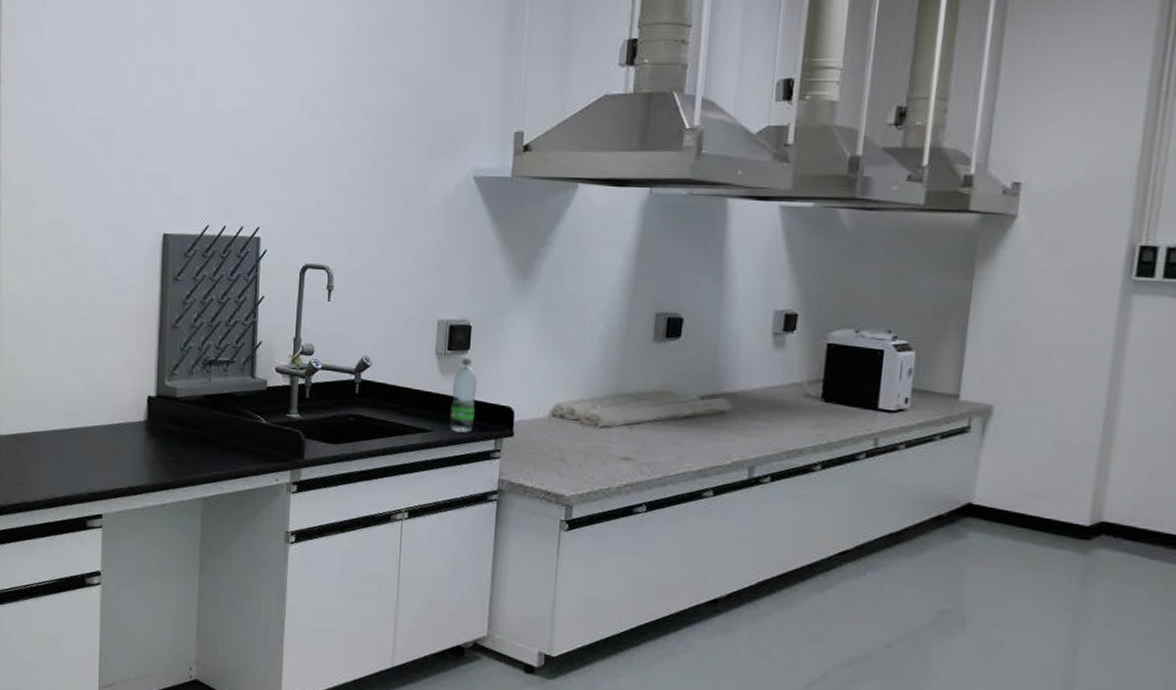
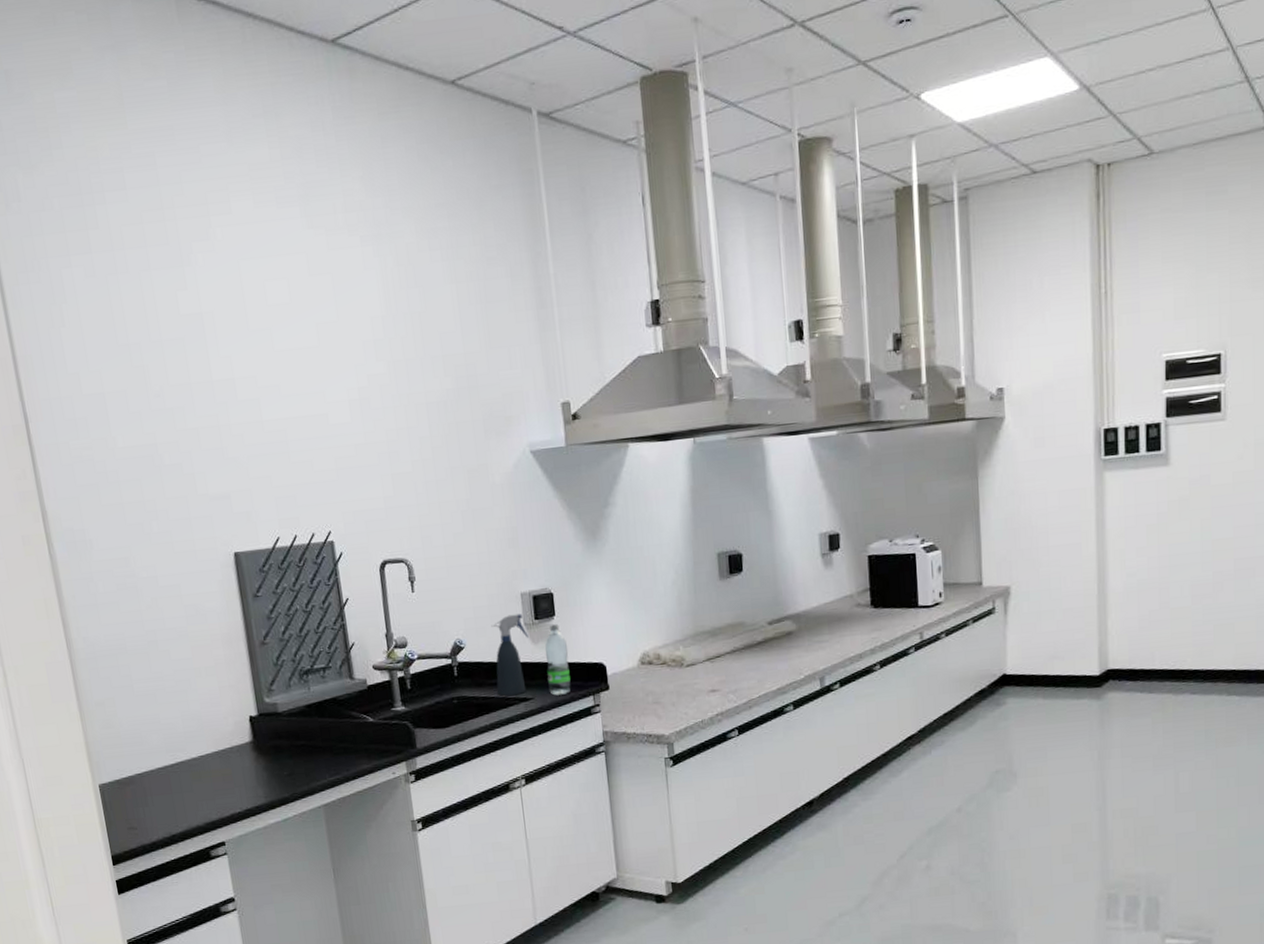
spray bottle: none [395,340,438,424] -> present [491,613,528,696]

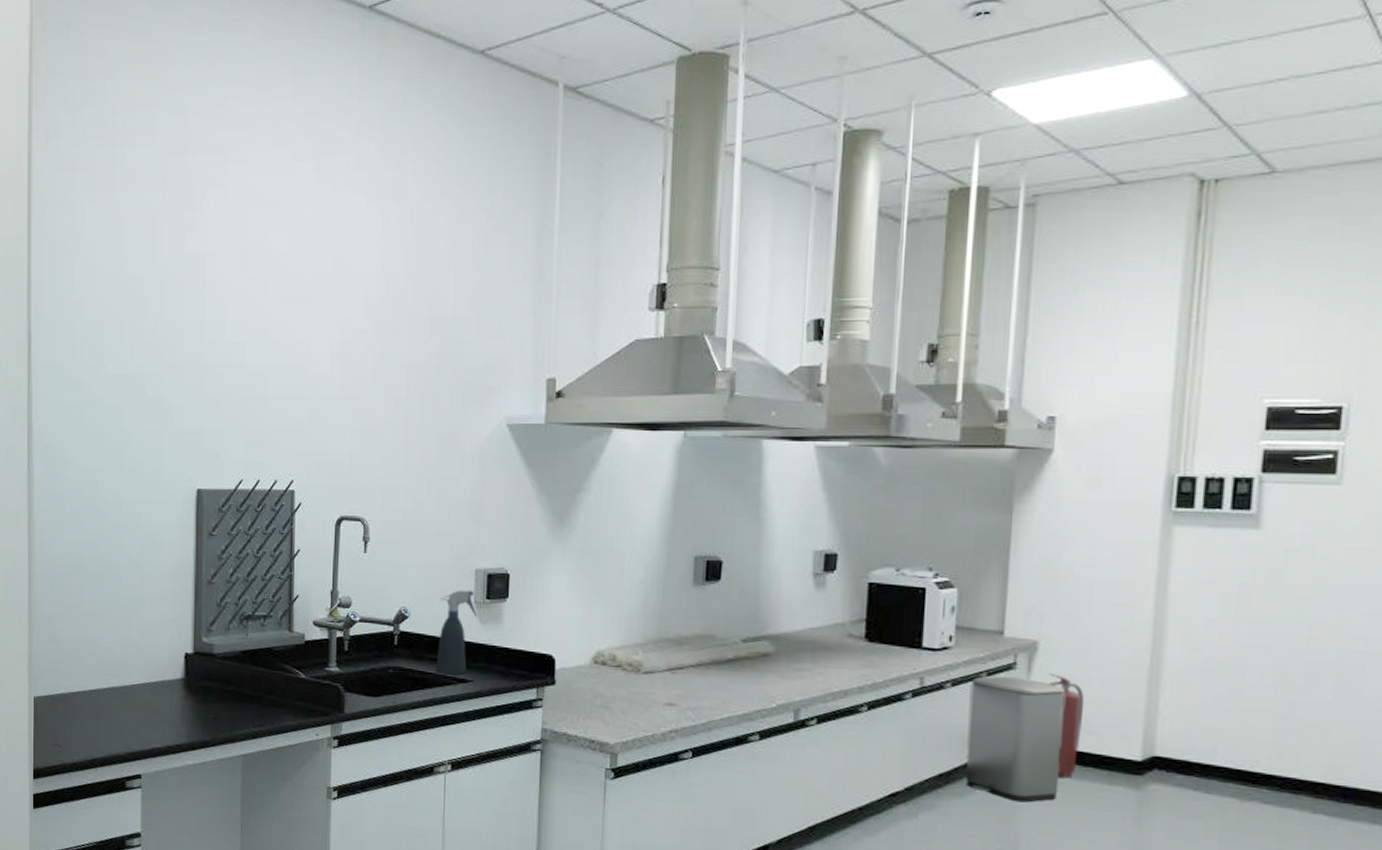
bottle: present [544,624,572,696] -> none [491,607,517,683]
pedal bin: none [962,620,1039,727] -> present [966,676,1065,803]
fire extinguisher: none [1021,612,1052,700] -> present [1049,673,1085,778]

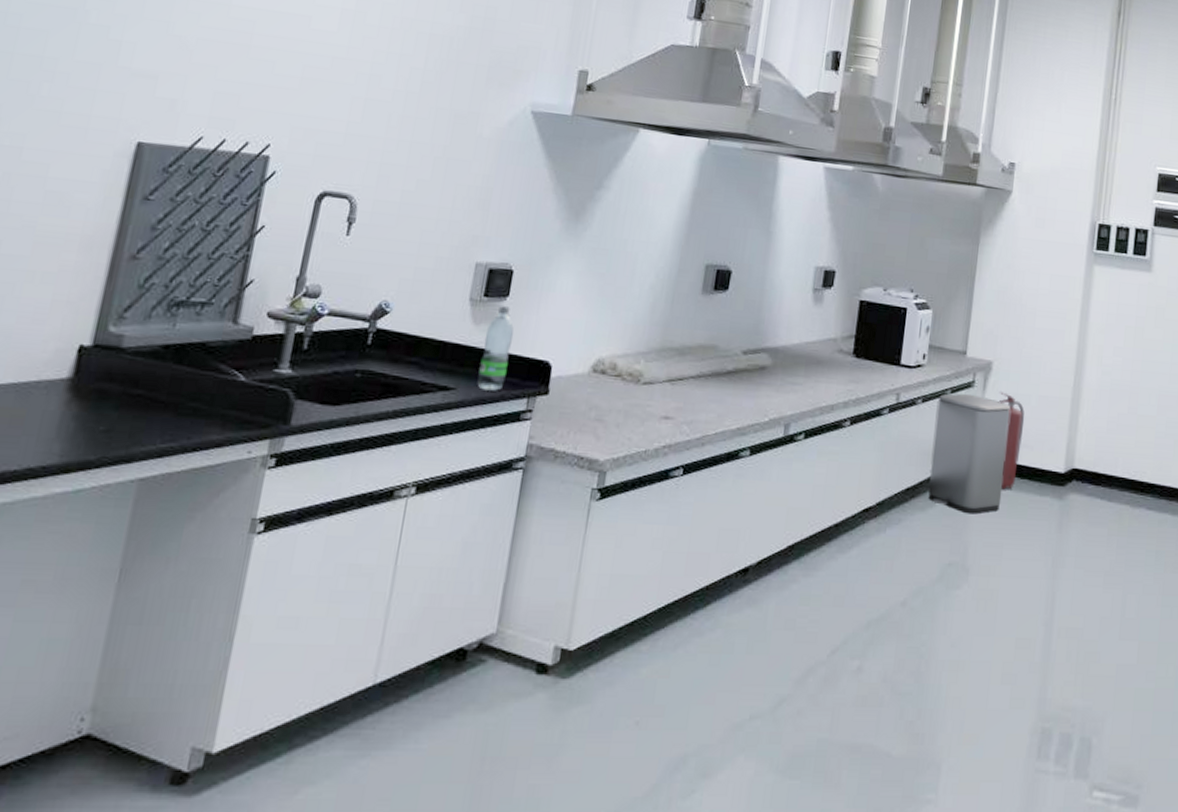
spray bottle: present [435,590,477,675] -> none [412,284,472,381]
bottle: none [491,607,517,683] -> present [477,306,514,391]

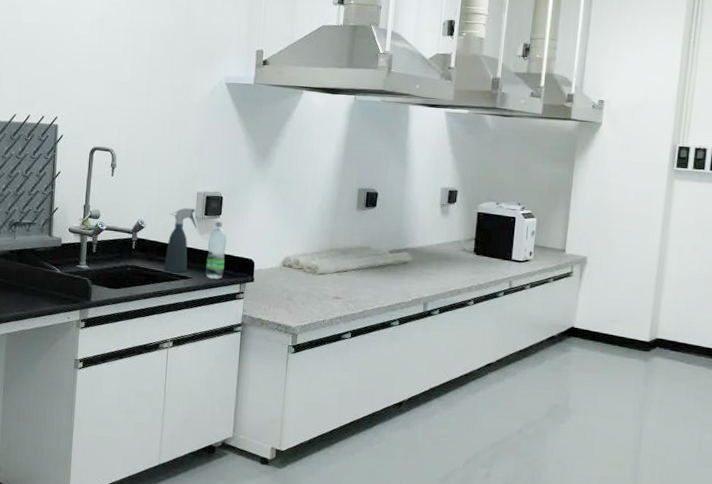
spray bottle: none [412,284,472,381] -> present [163,207,197,273]
pedal bin: present [928,394,1011,514] -> none [537,281,603,371]
fire extinguisher: present [999,392,1025,490] -> none [593,280,615,353]

